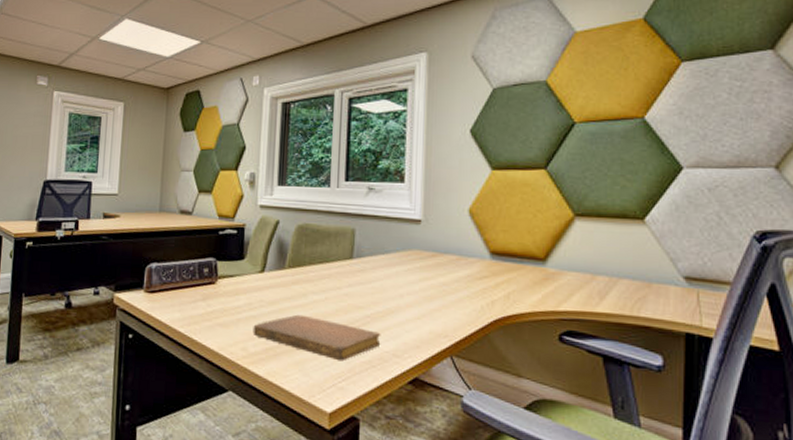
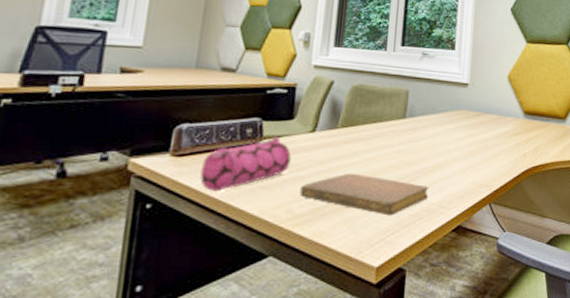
pencil case: none [168,276,244,326] -> present [200,136,291,191]

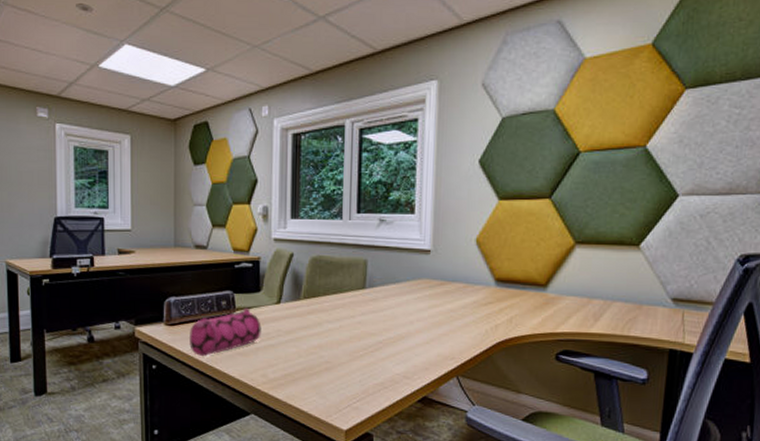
notebook: present [299,173,429,216] -> none [271,342,393,384]

